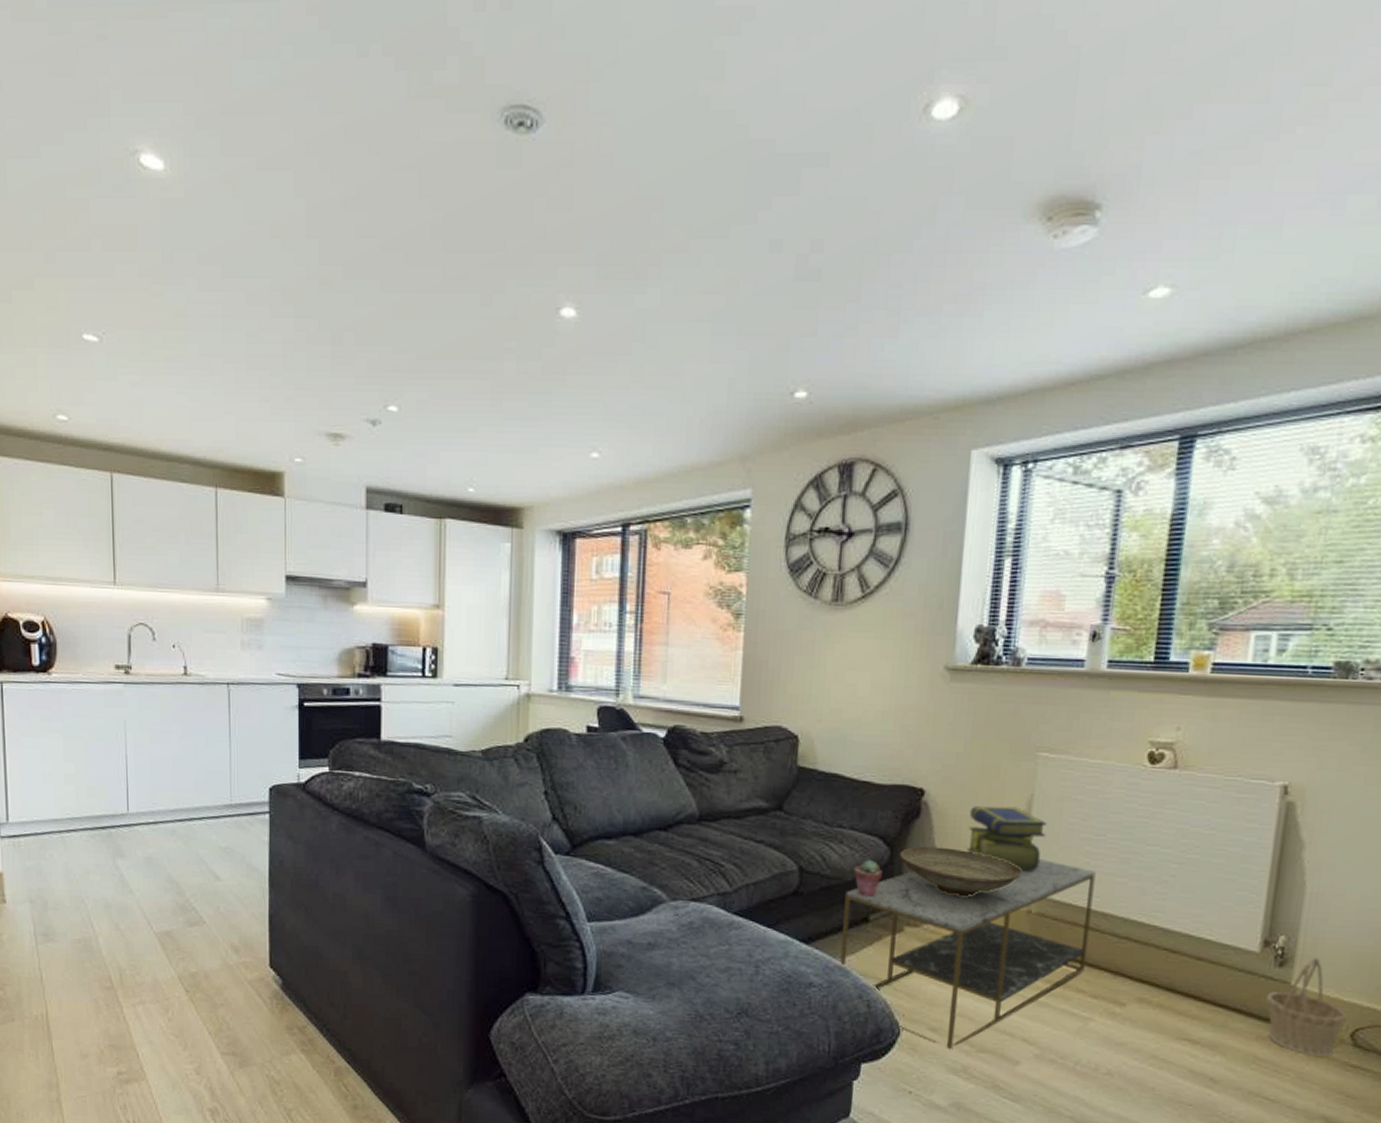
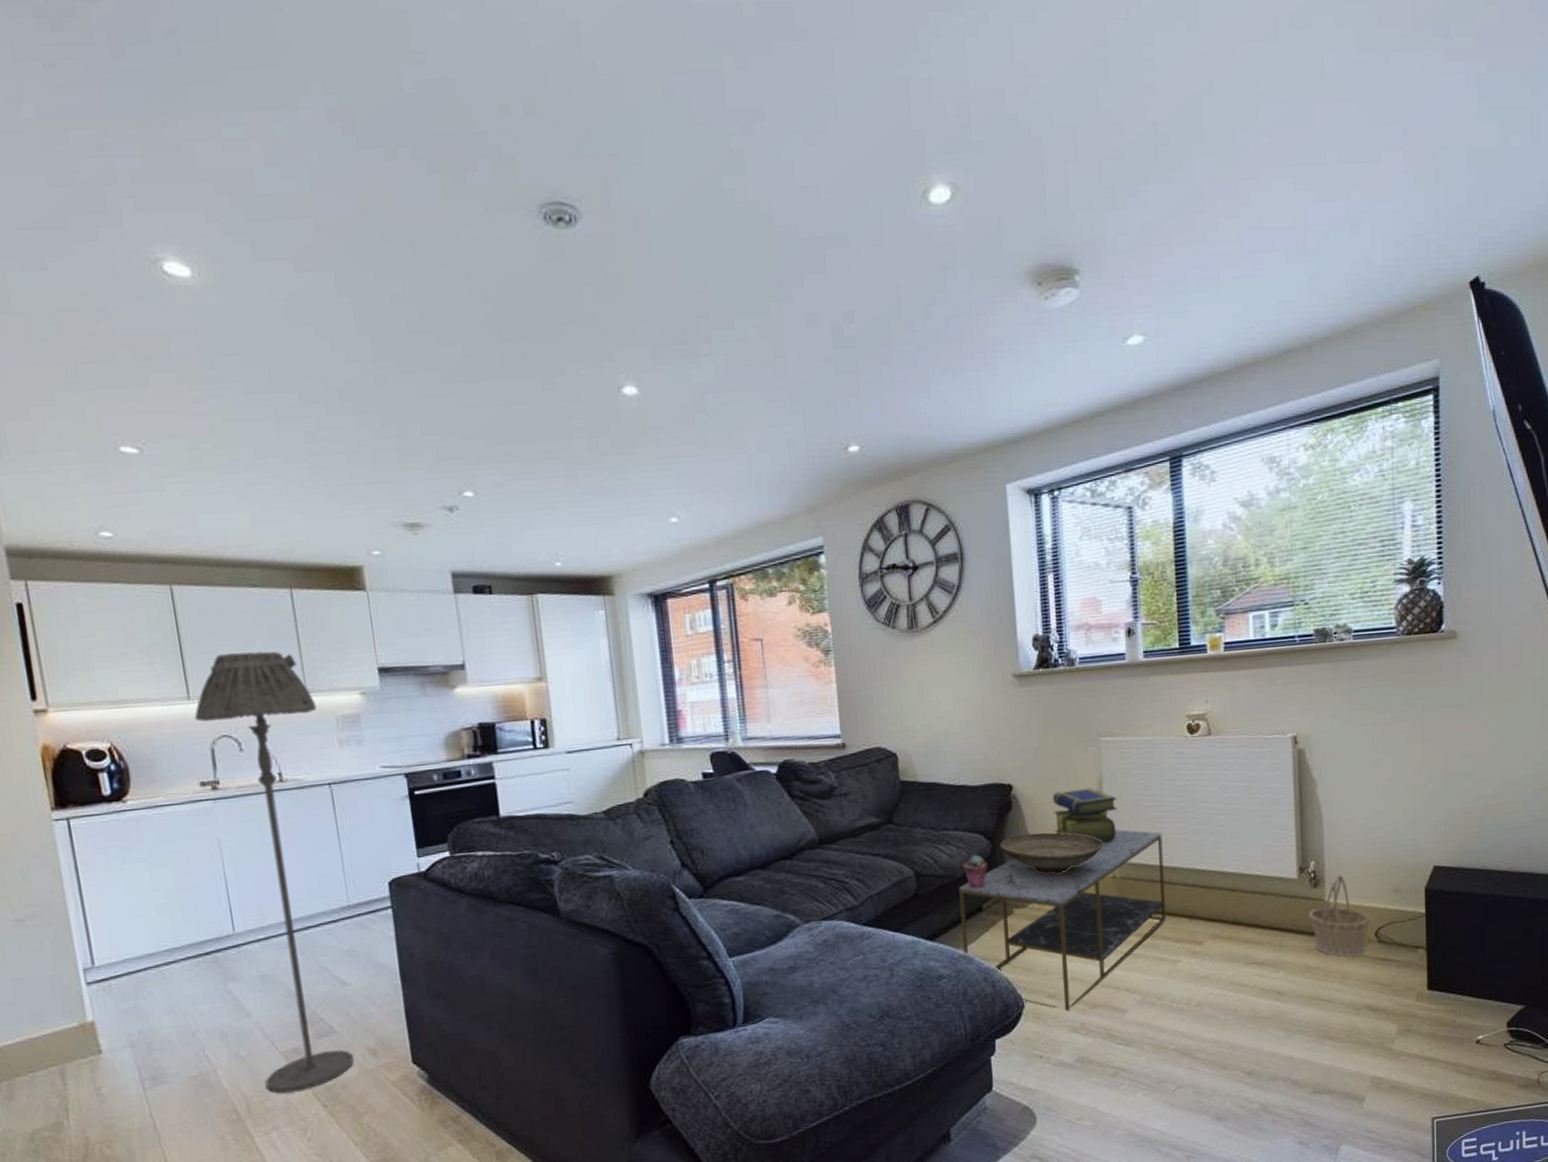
floor lamp: none [117,544,226,973] -> present [194,651,354,1094]

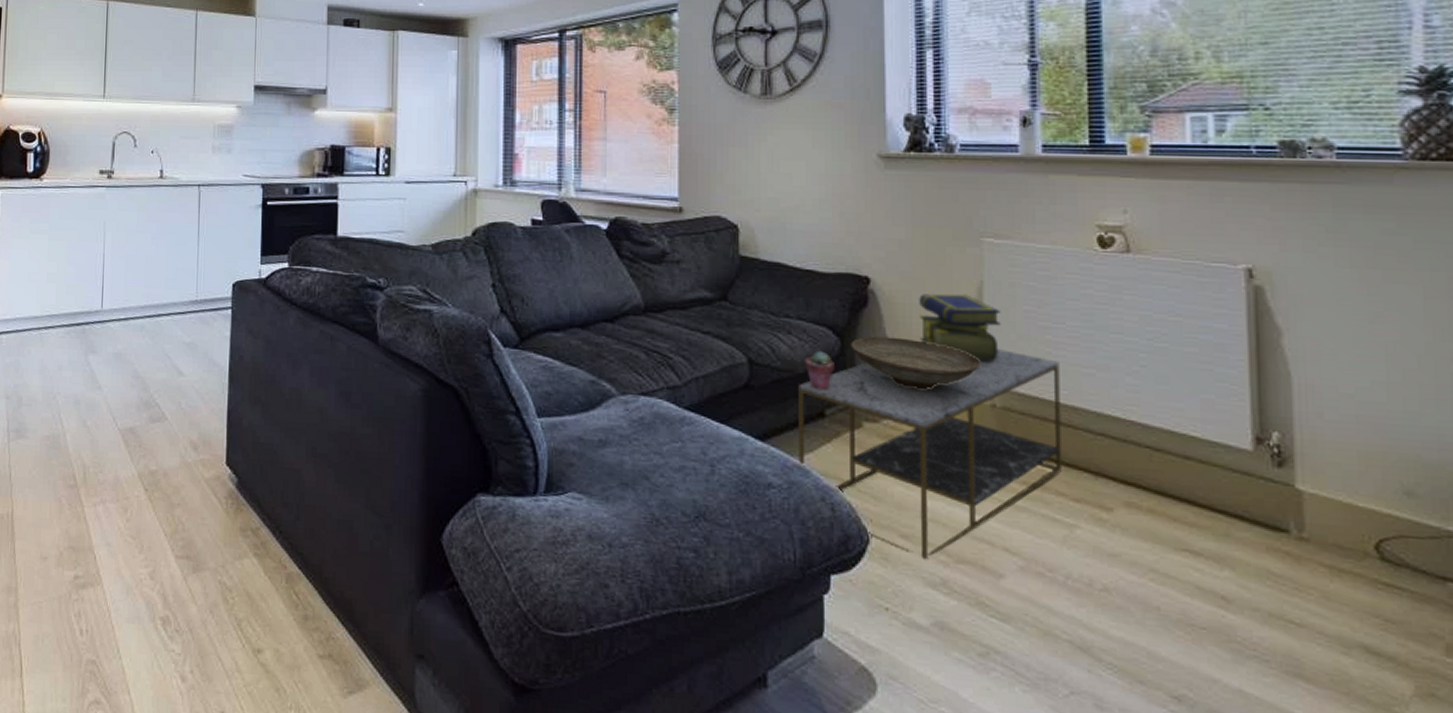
floor lamp: present [194,651,354,1094] -> none [102,61,200,471]
basket: present [1309,874,1371,957] -> none [1270,455,1368,573]

